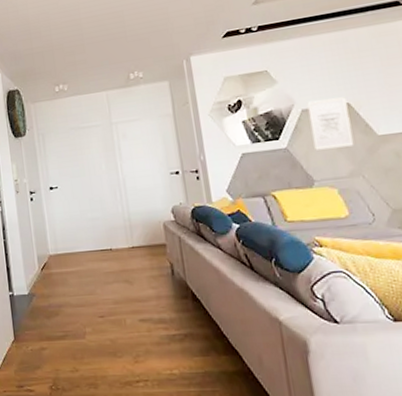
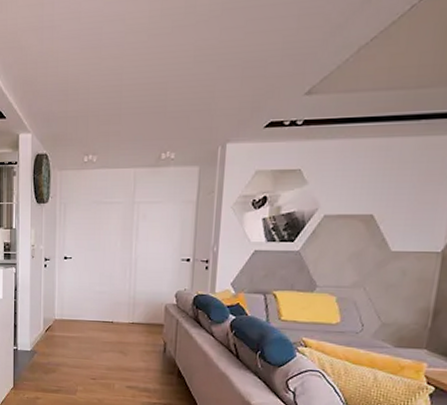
wall art: present [307,97,355,150] -> none [326,207,371,258]

